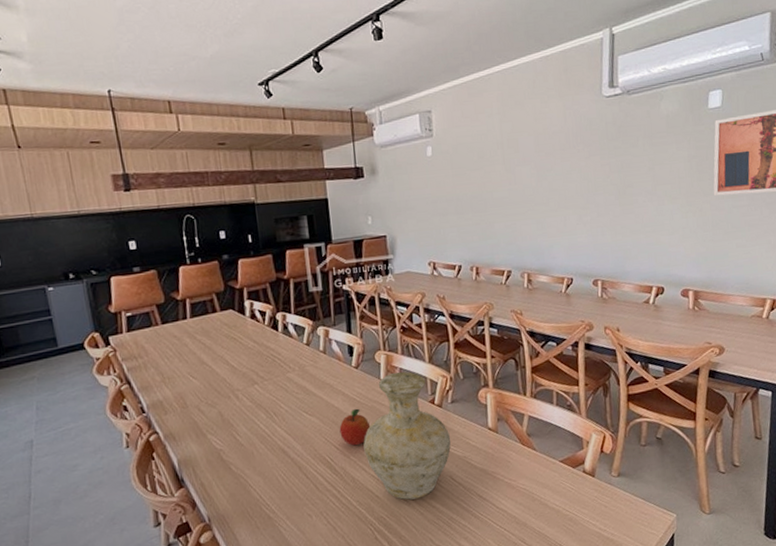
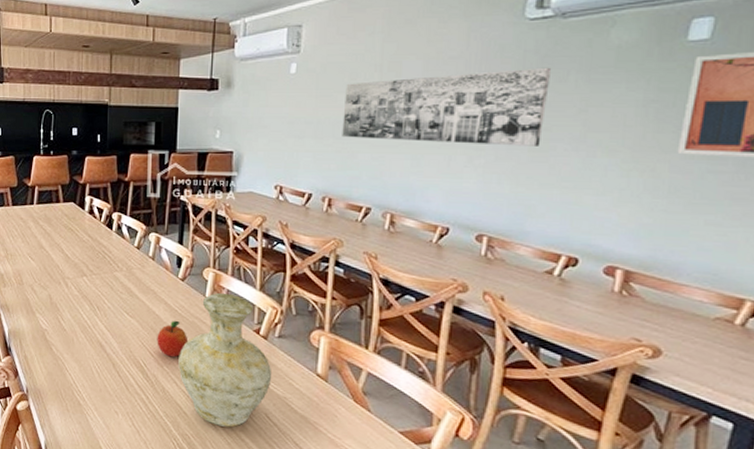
wall art: none [476,135,627,211] -> present [342,67,552,146]

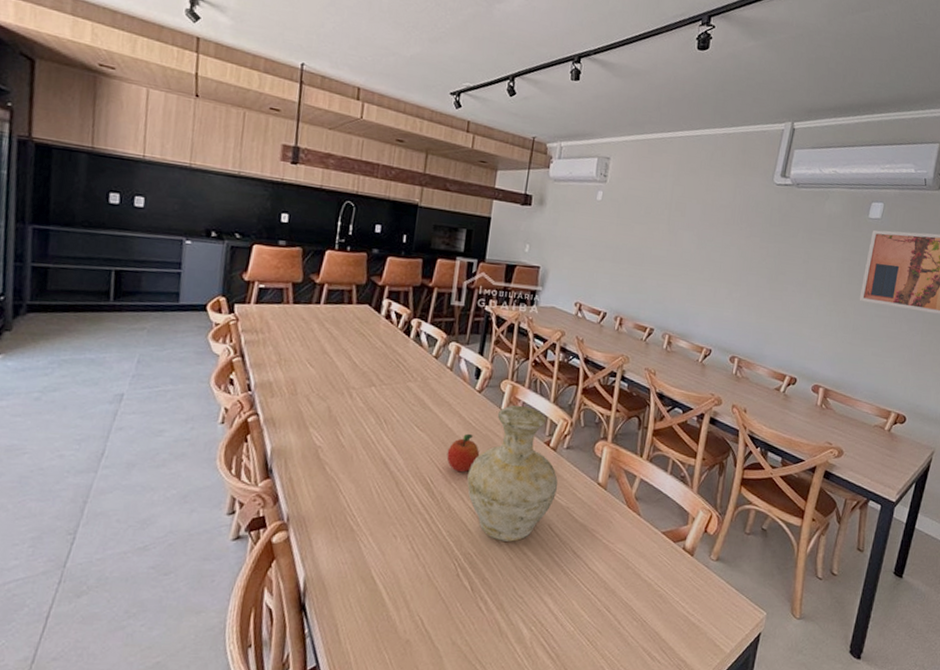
wall art: present [342,67,552,146] -> none [635,216,788,286]

